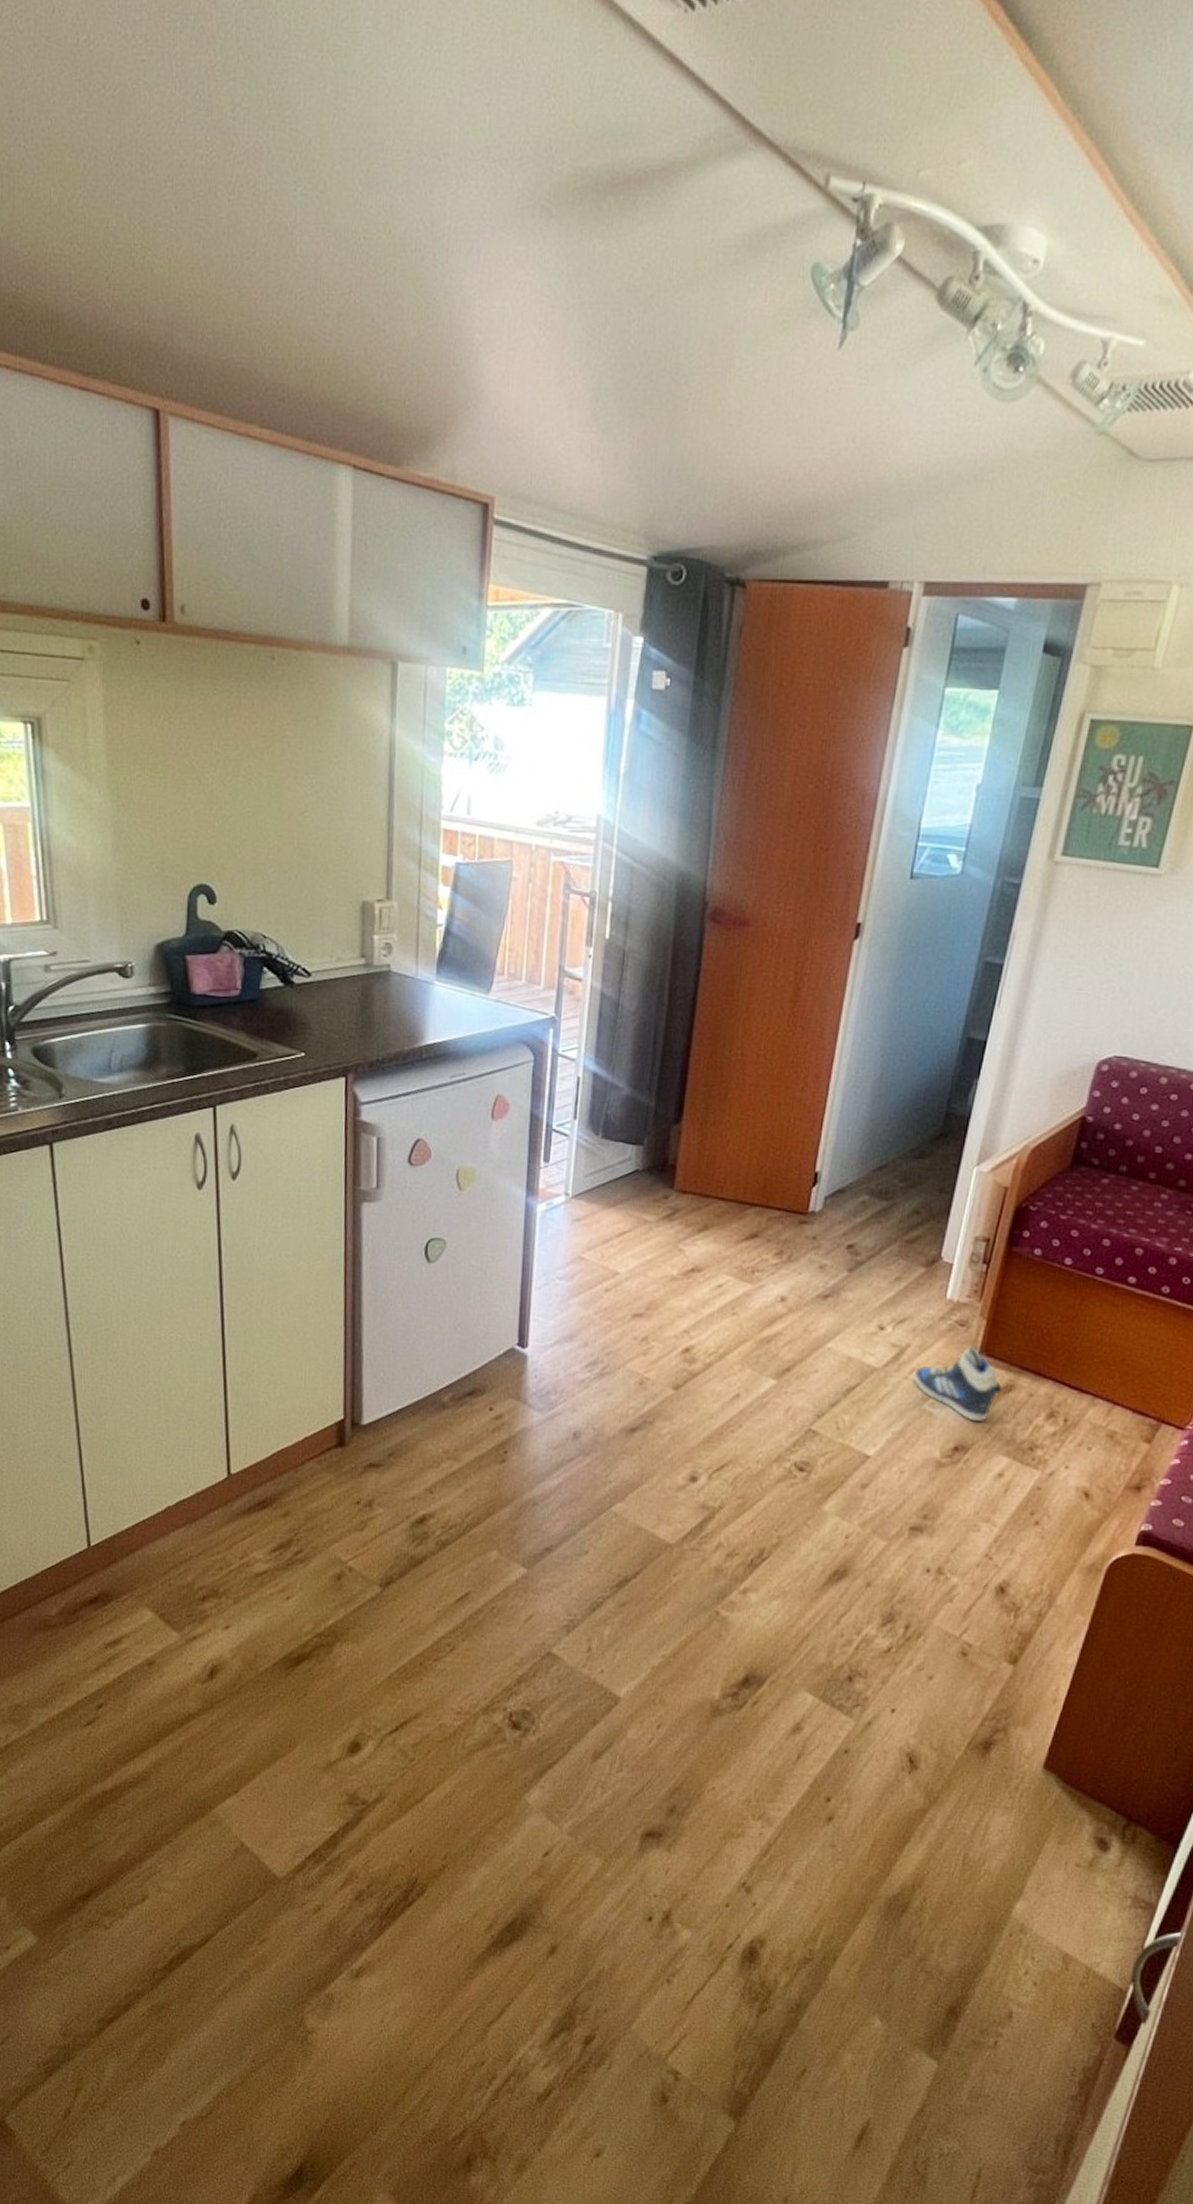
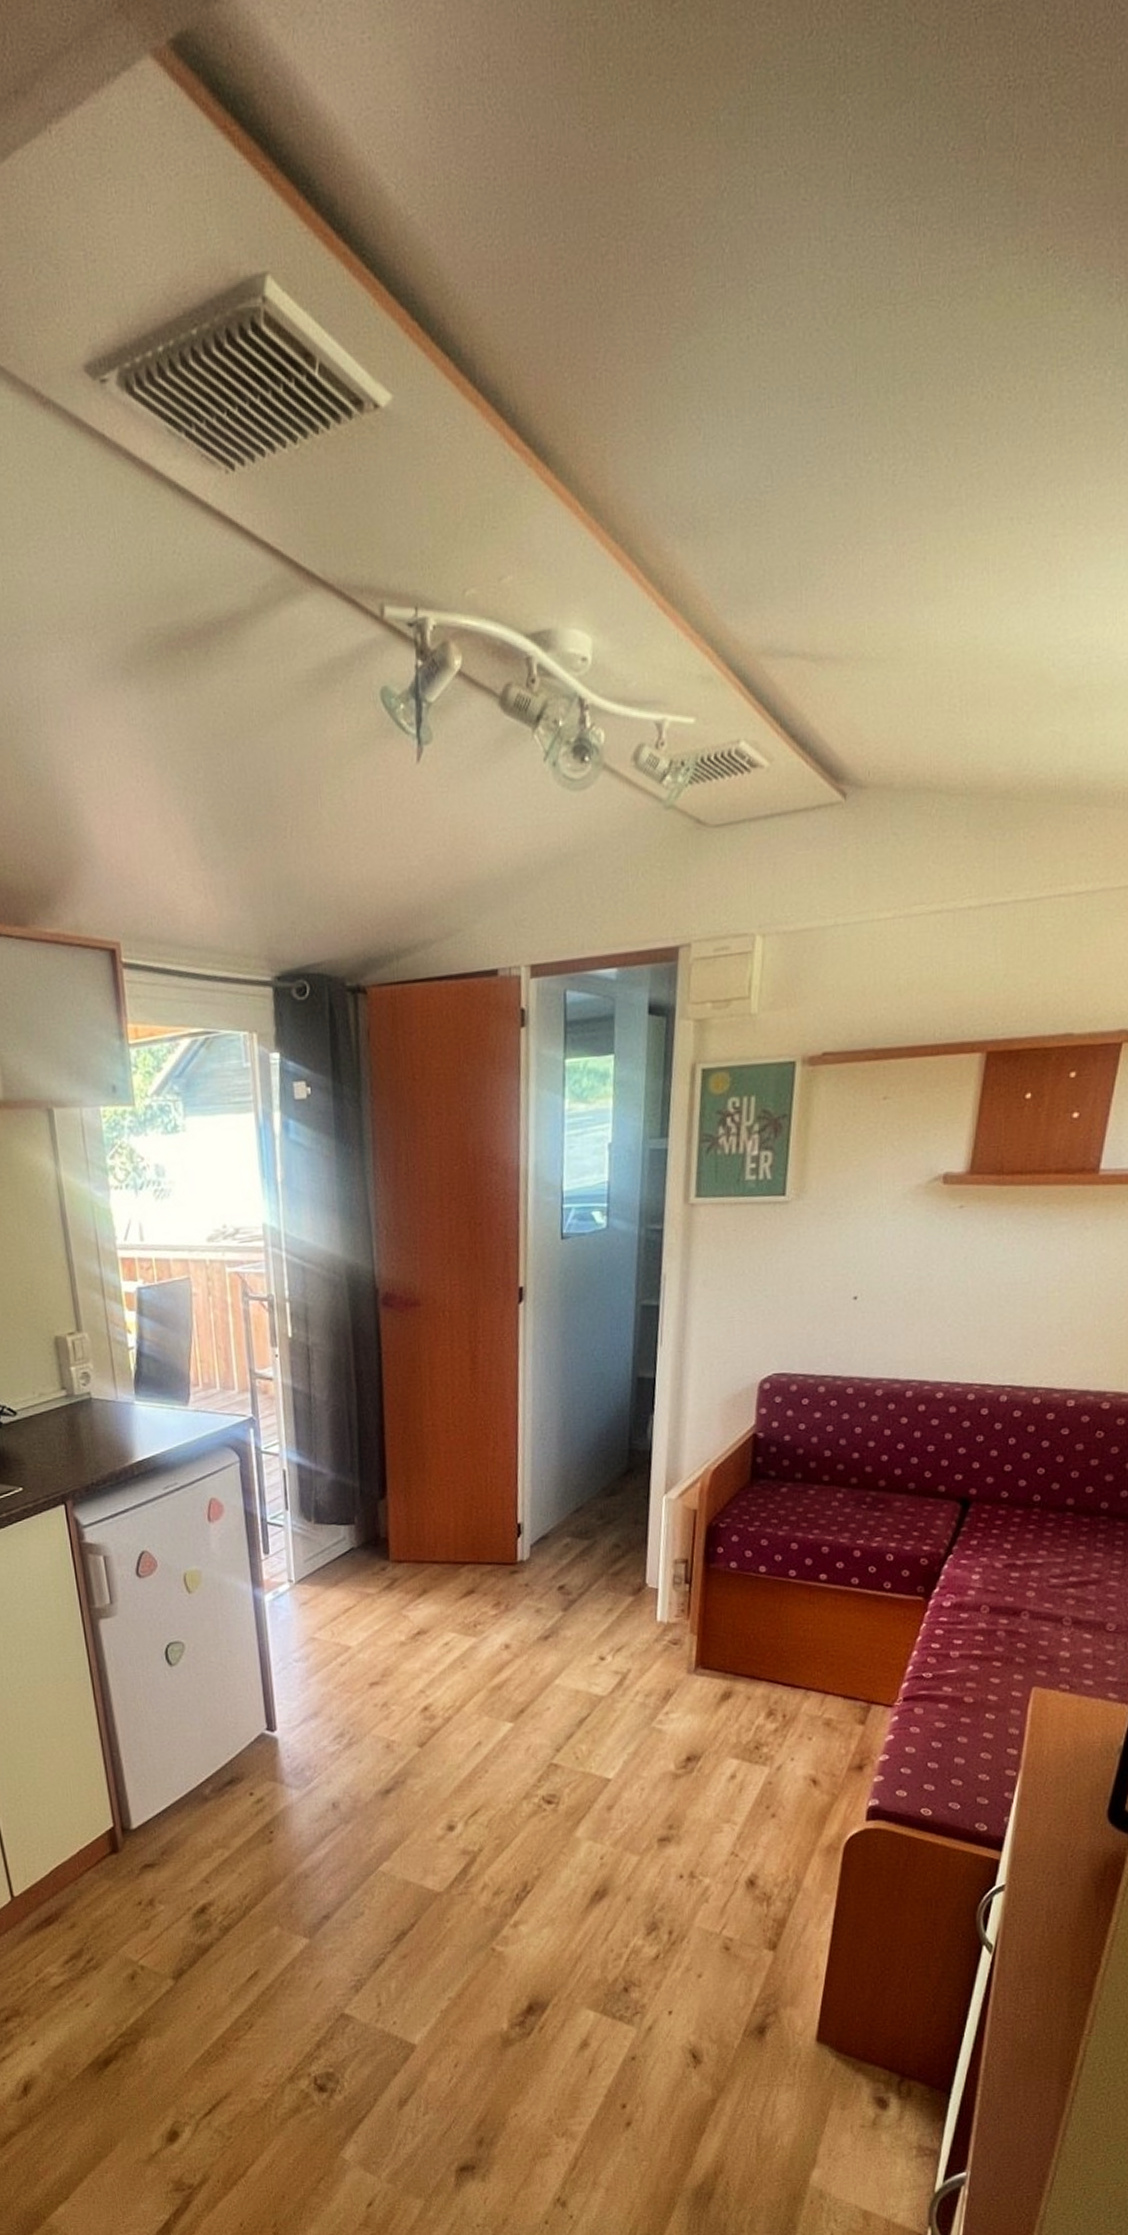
sneaker: present [913,1347,1004,1421] -> none [638,1662,723,1730]

